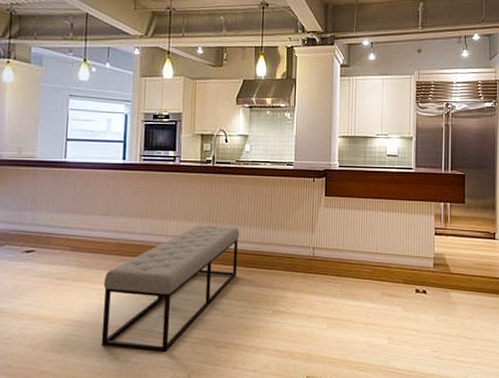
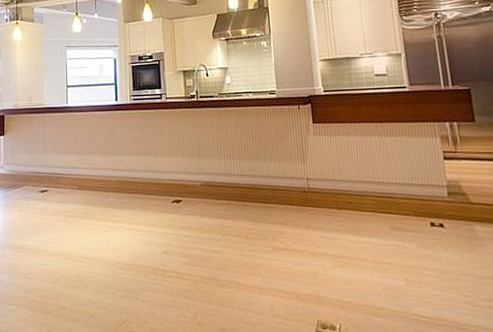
bench: present [101,224,239,353] -> none [108,159,232,291]

